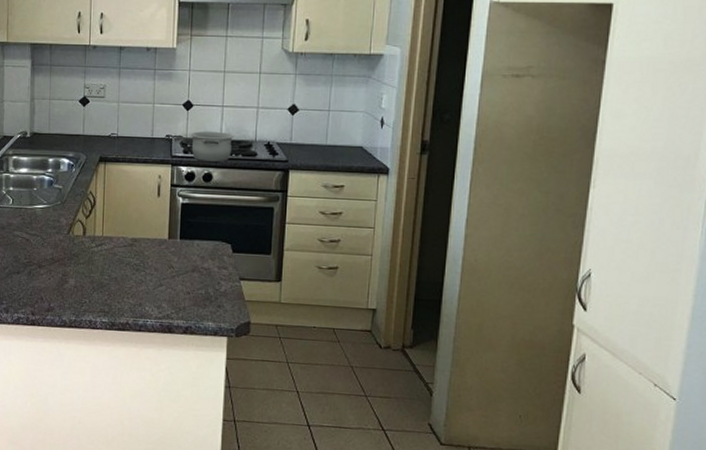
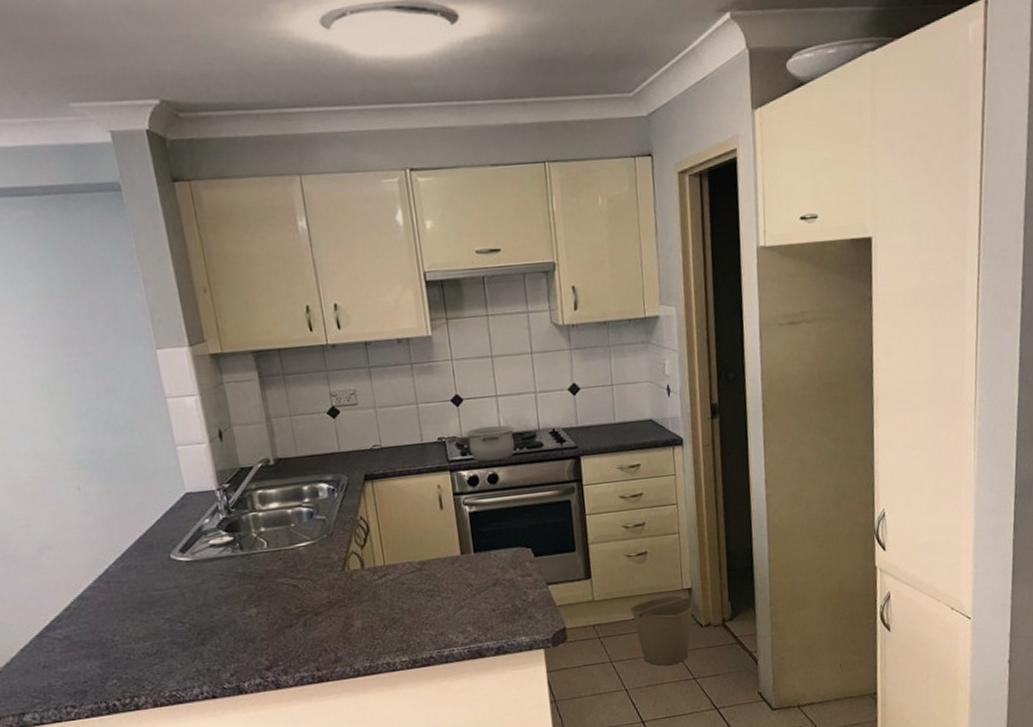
bucket: none [314,311,376,378] -> present [630,594,694,666]

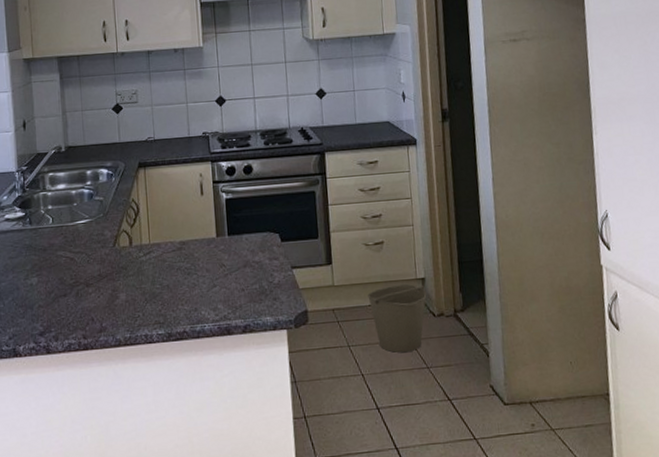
cooking pot: present [465,425,515,462] -> none [226,123,269,154]

